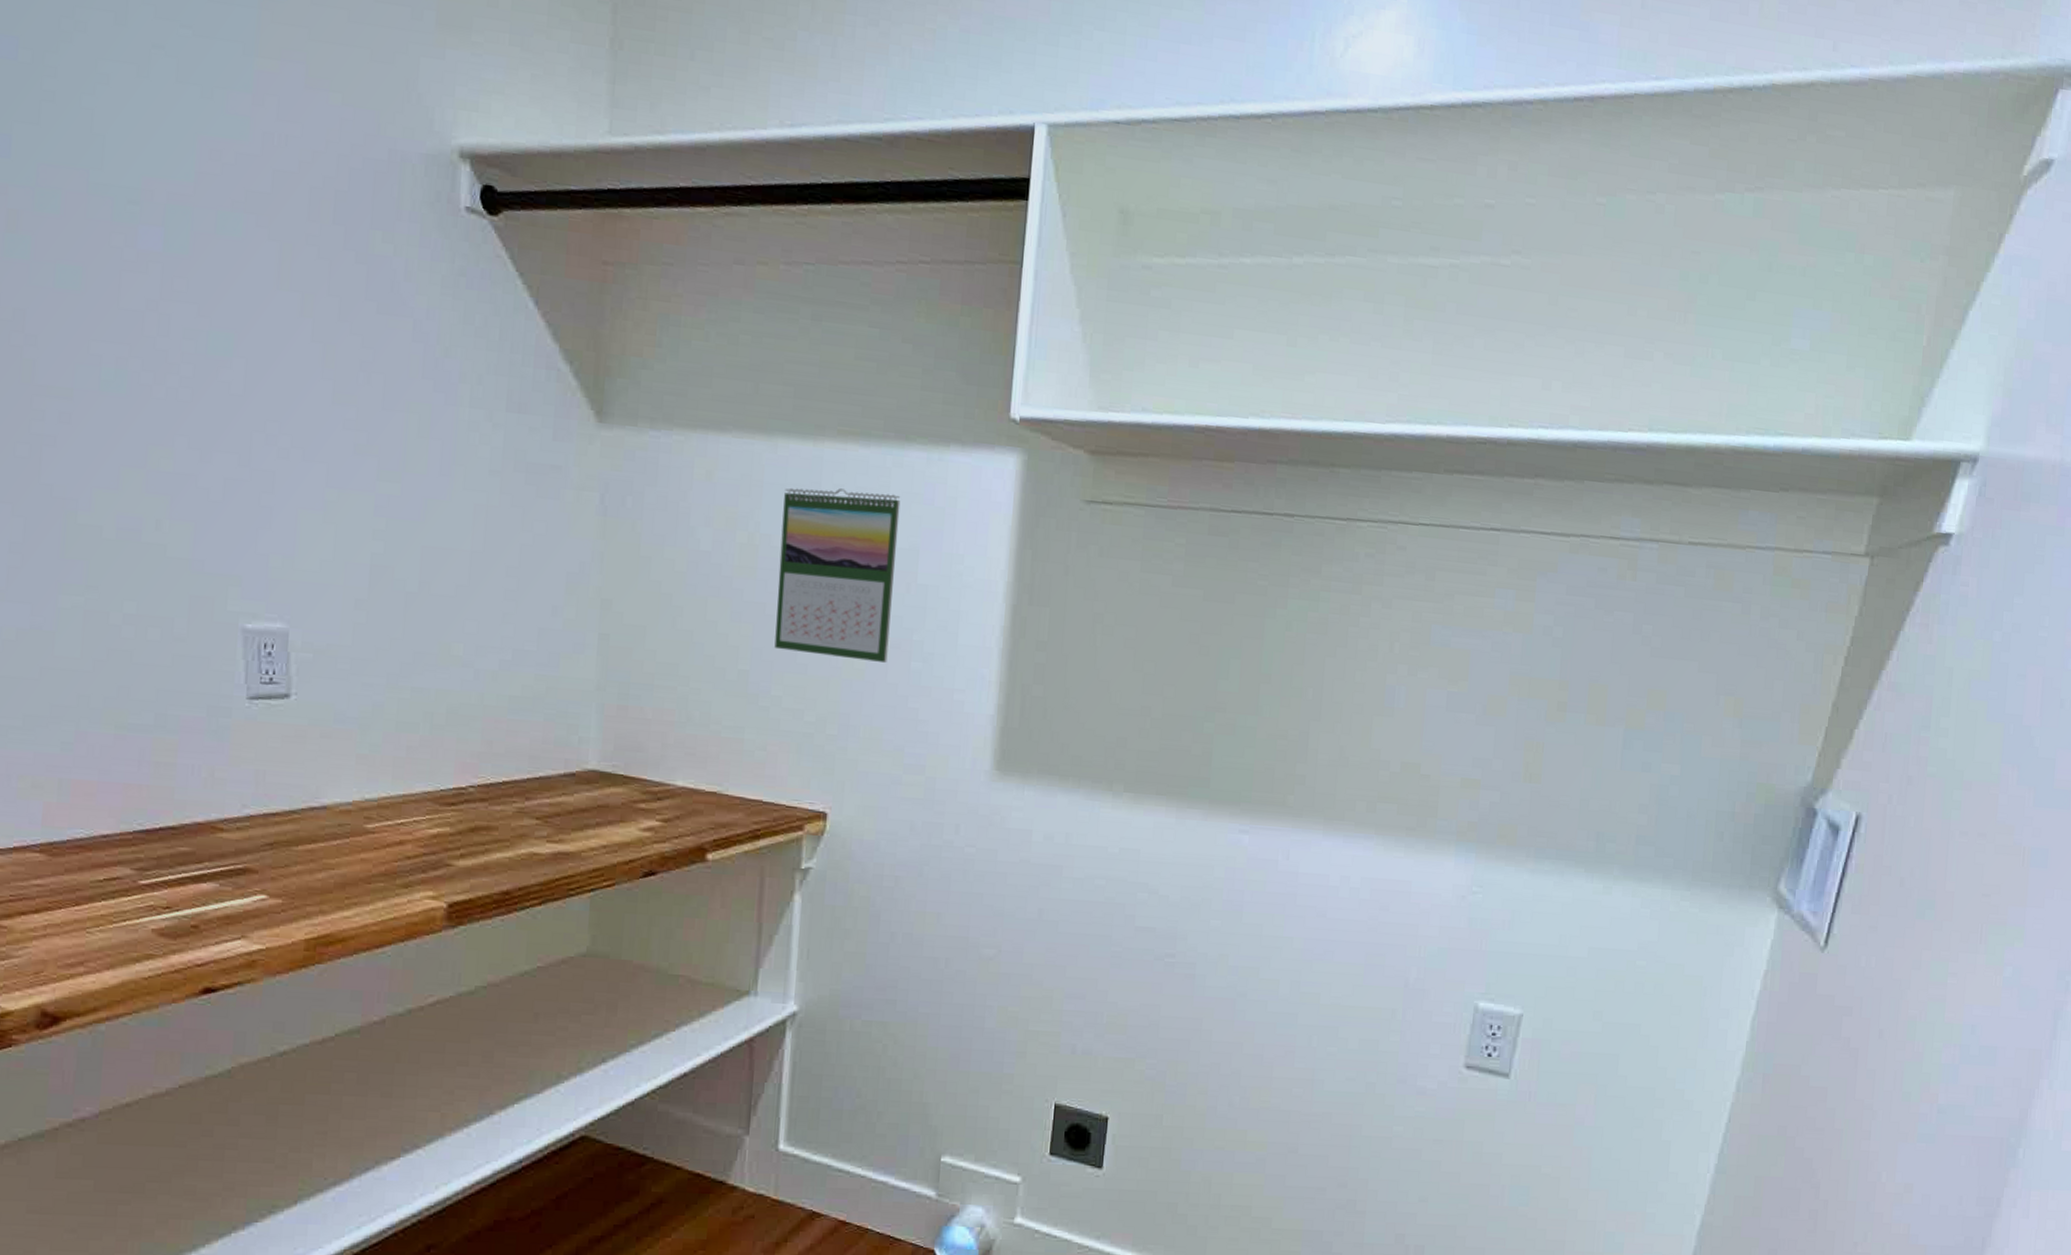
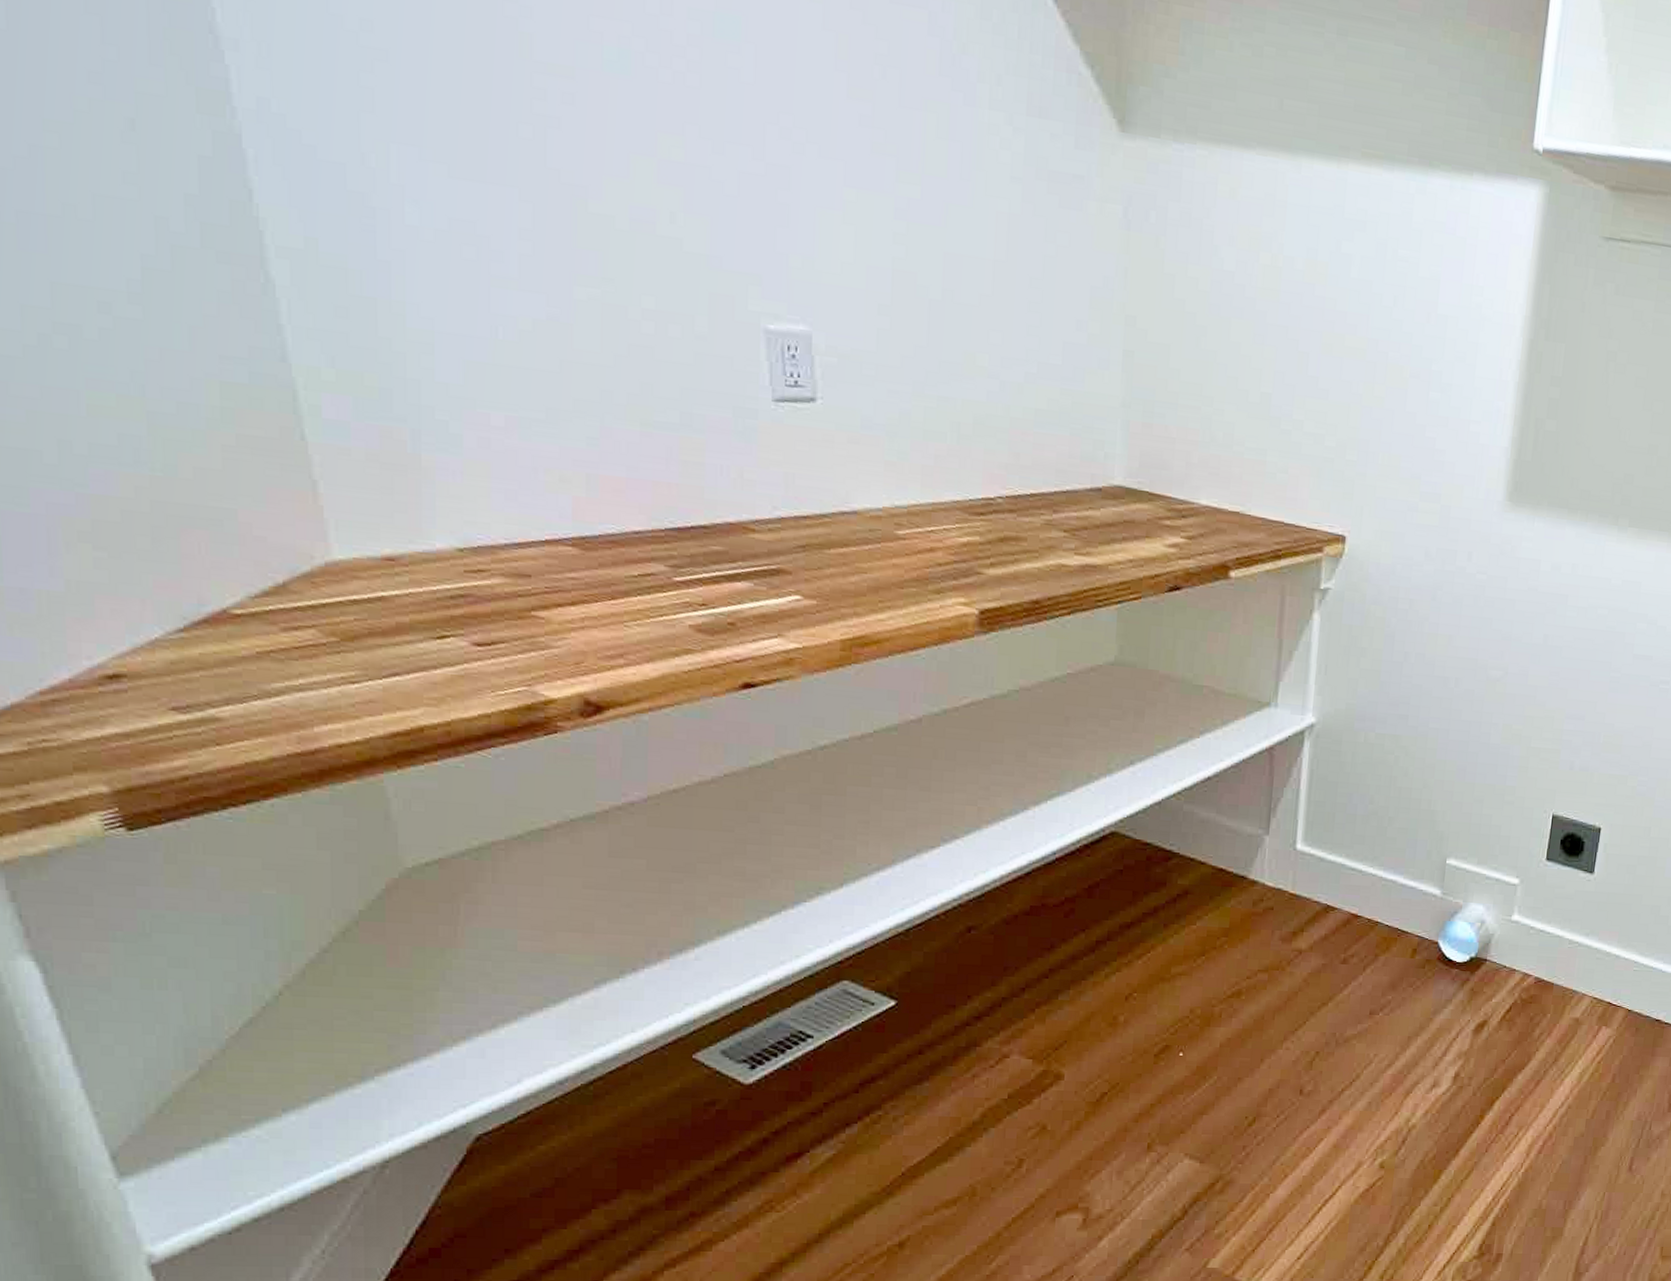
calendar: present [774,487,901,663] -> none [1297,210,1423,391]

